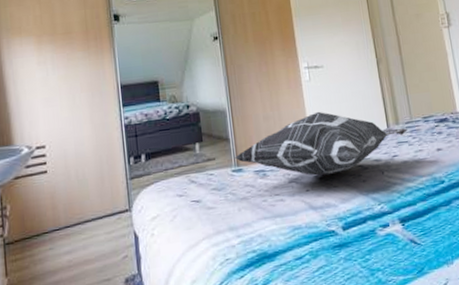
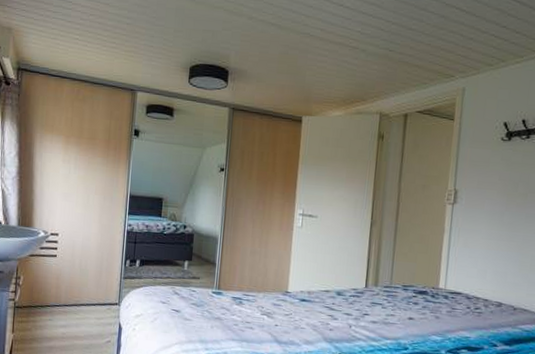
decorative pillow: present [235,111,407,176] -> none [217,257,385,317]

